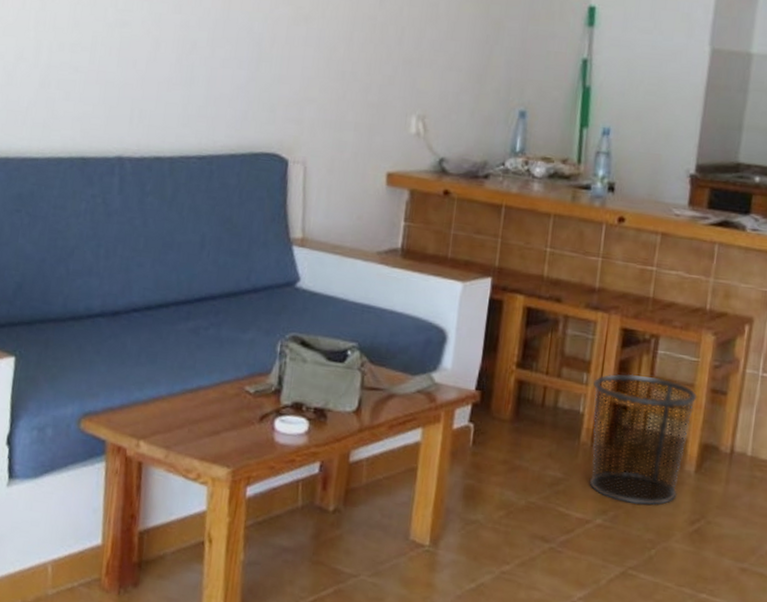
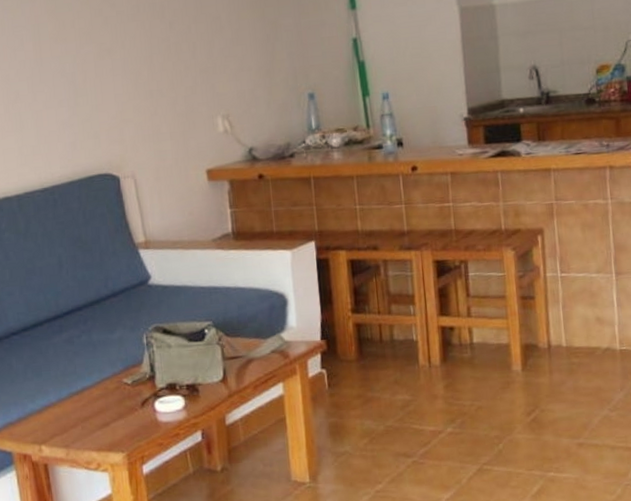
waste bin: present [589,374,698,506] -> none [420,296,511,409]

